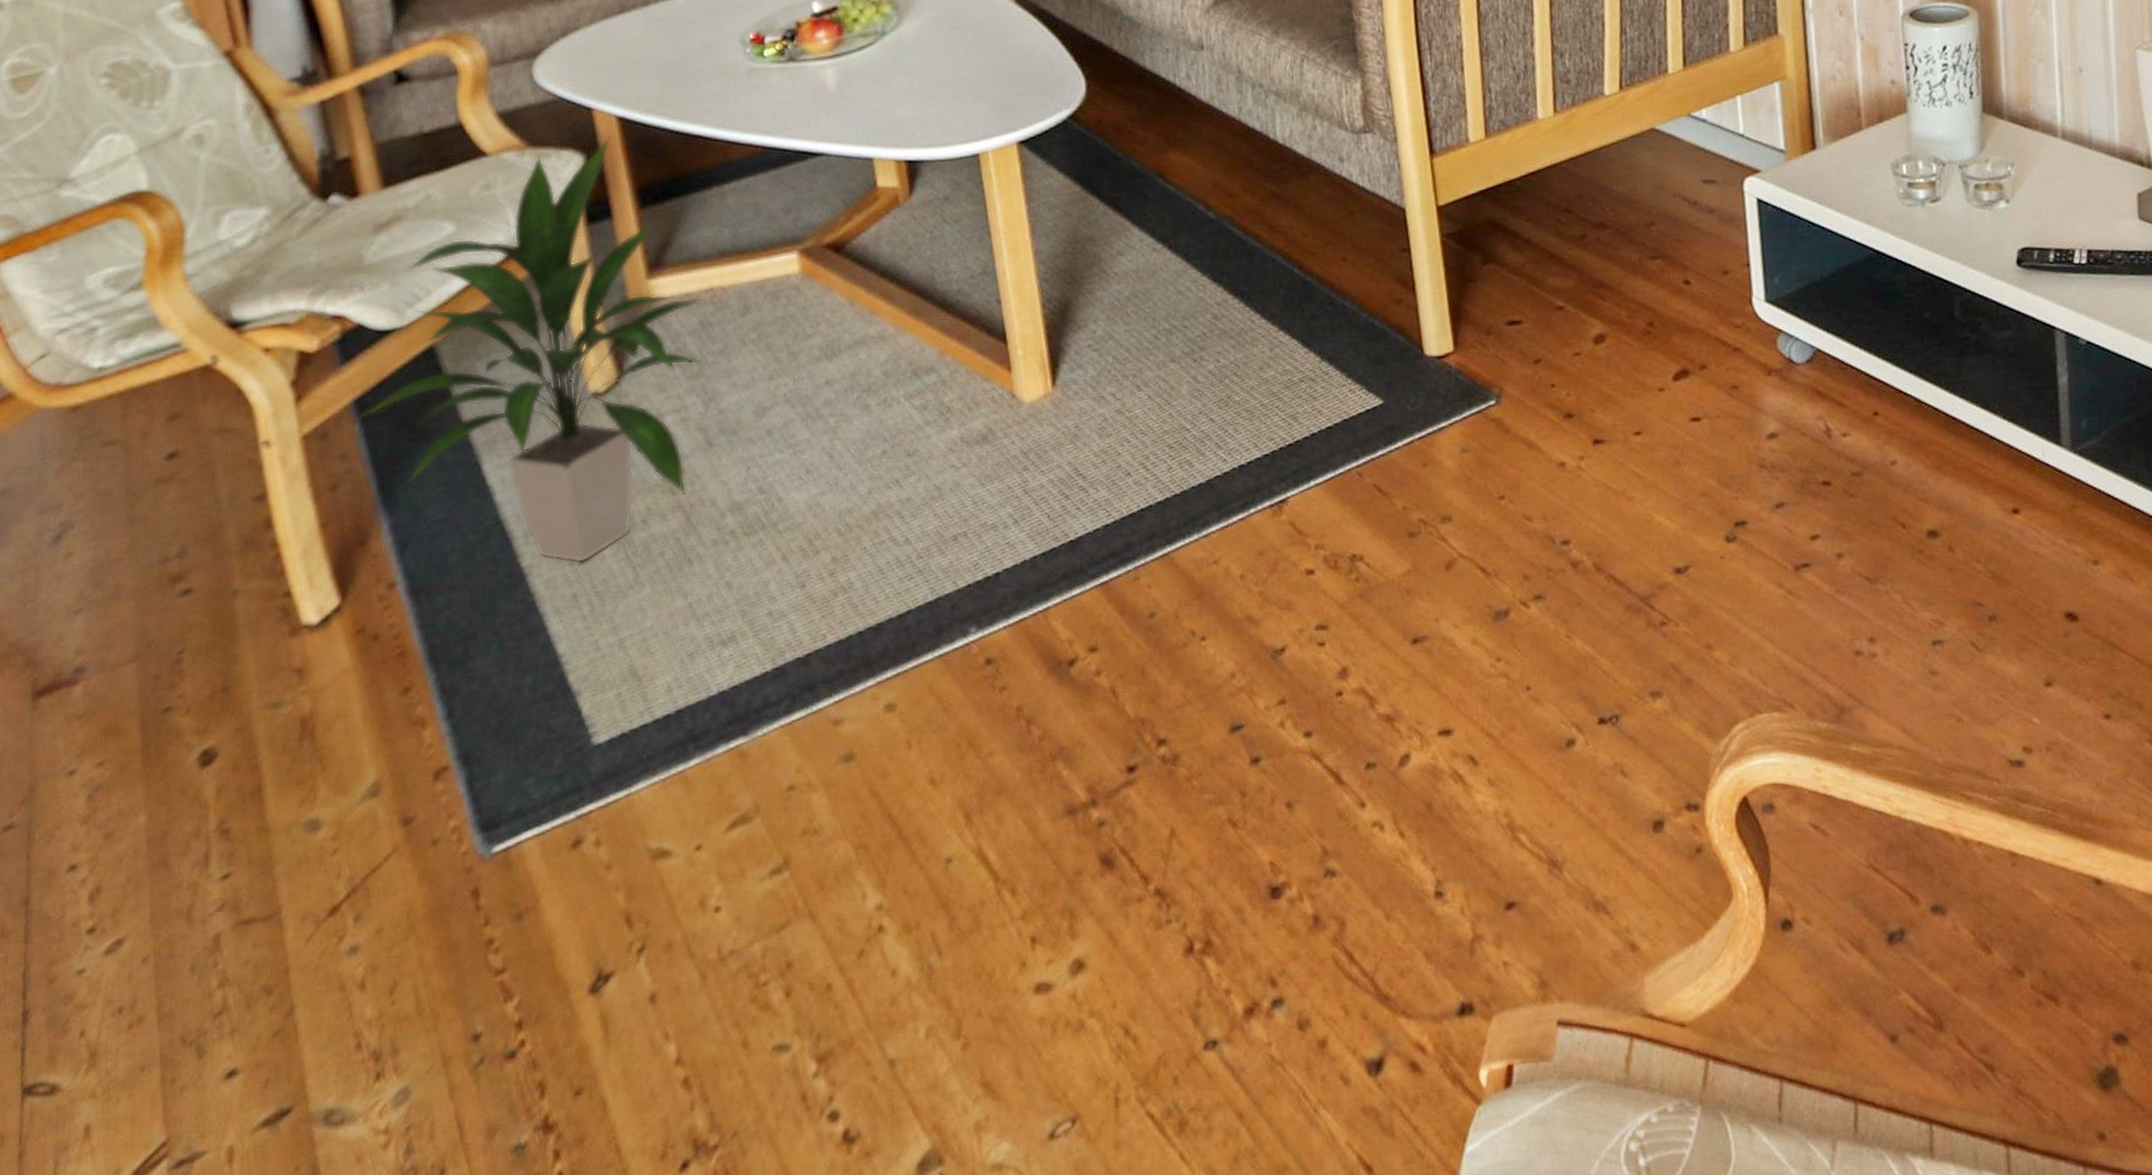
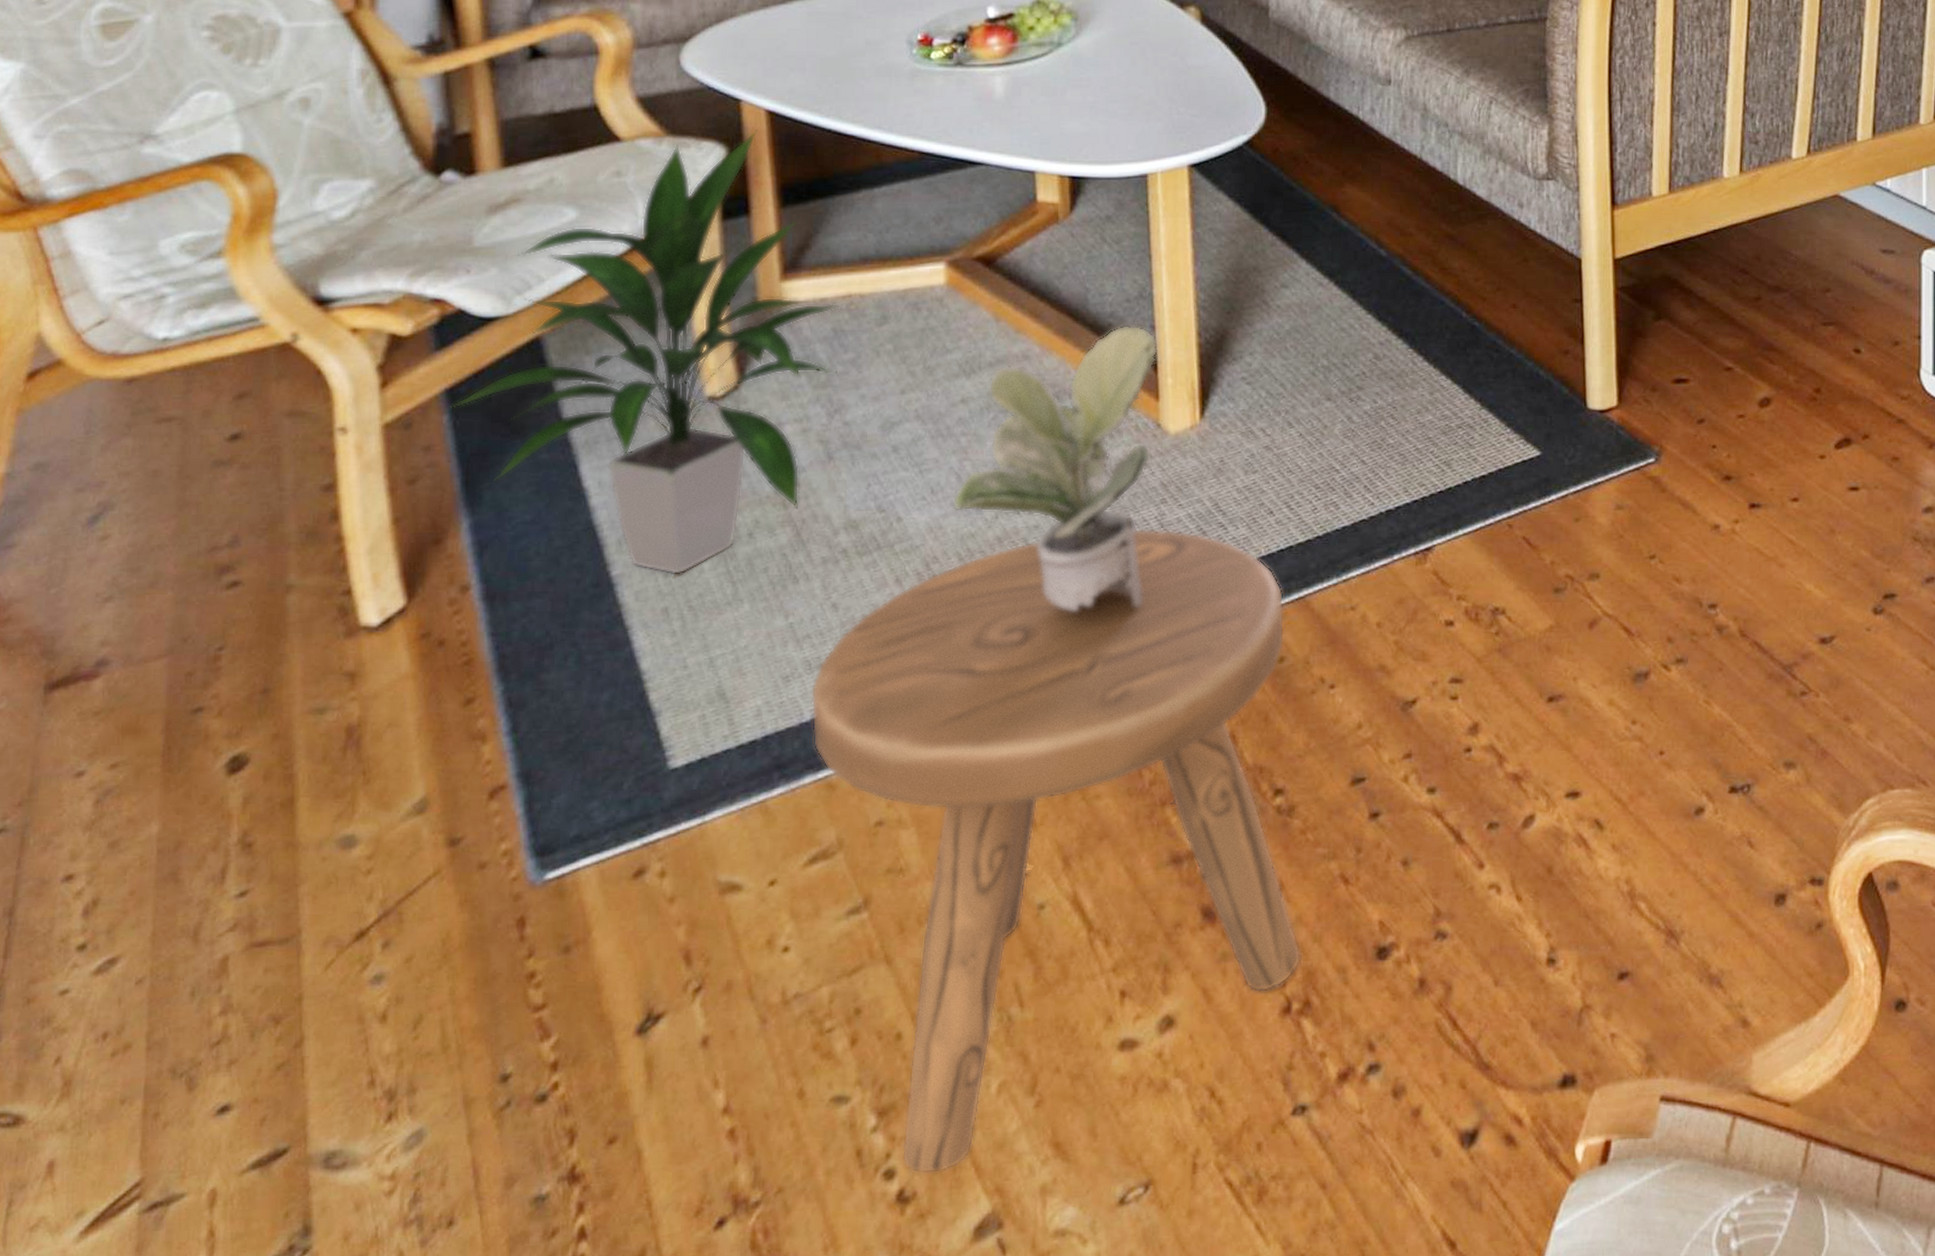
stool: none [714,495,1199,1115] -> present [810,528,1302,1174]
potted plant: none [827,300,1014,578] -> present [952,324,1158,610]

